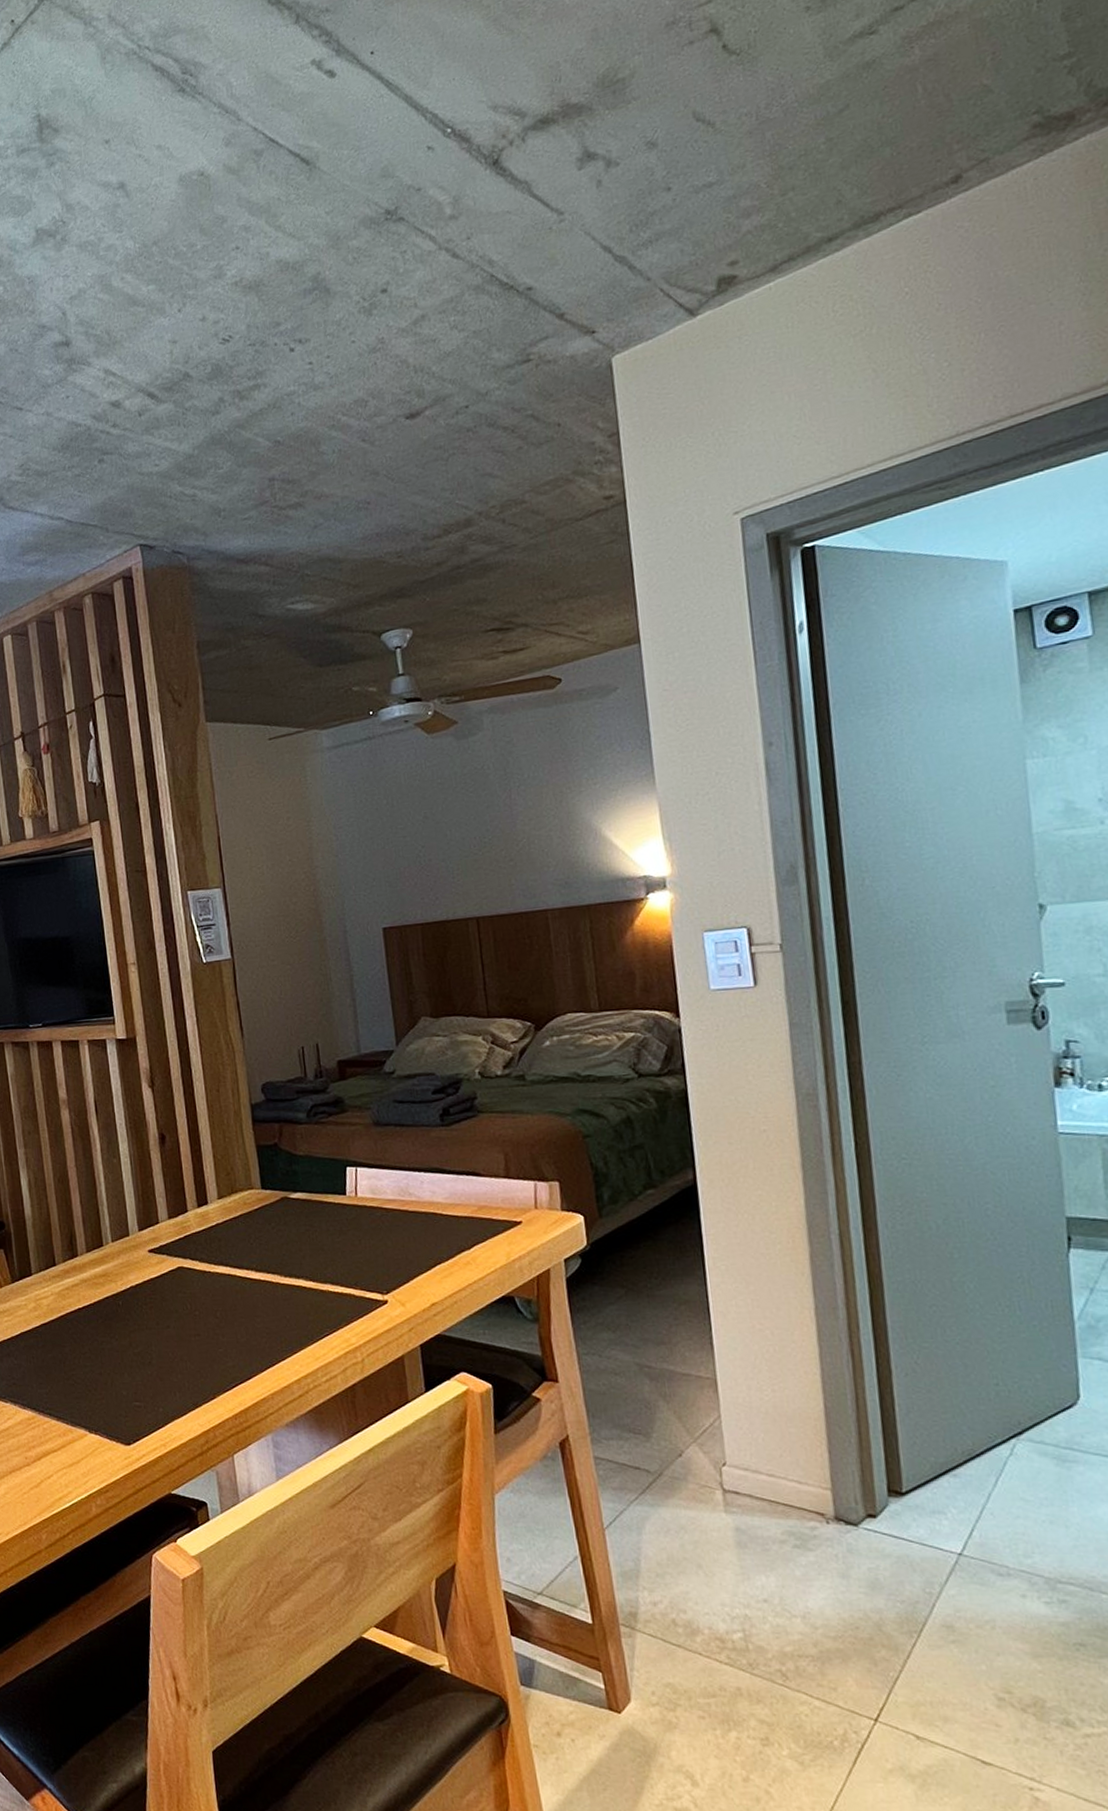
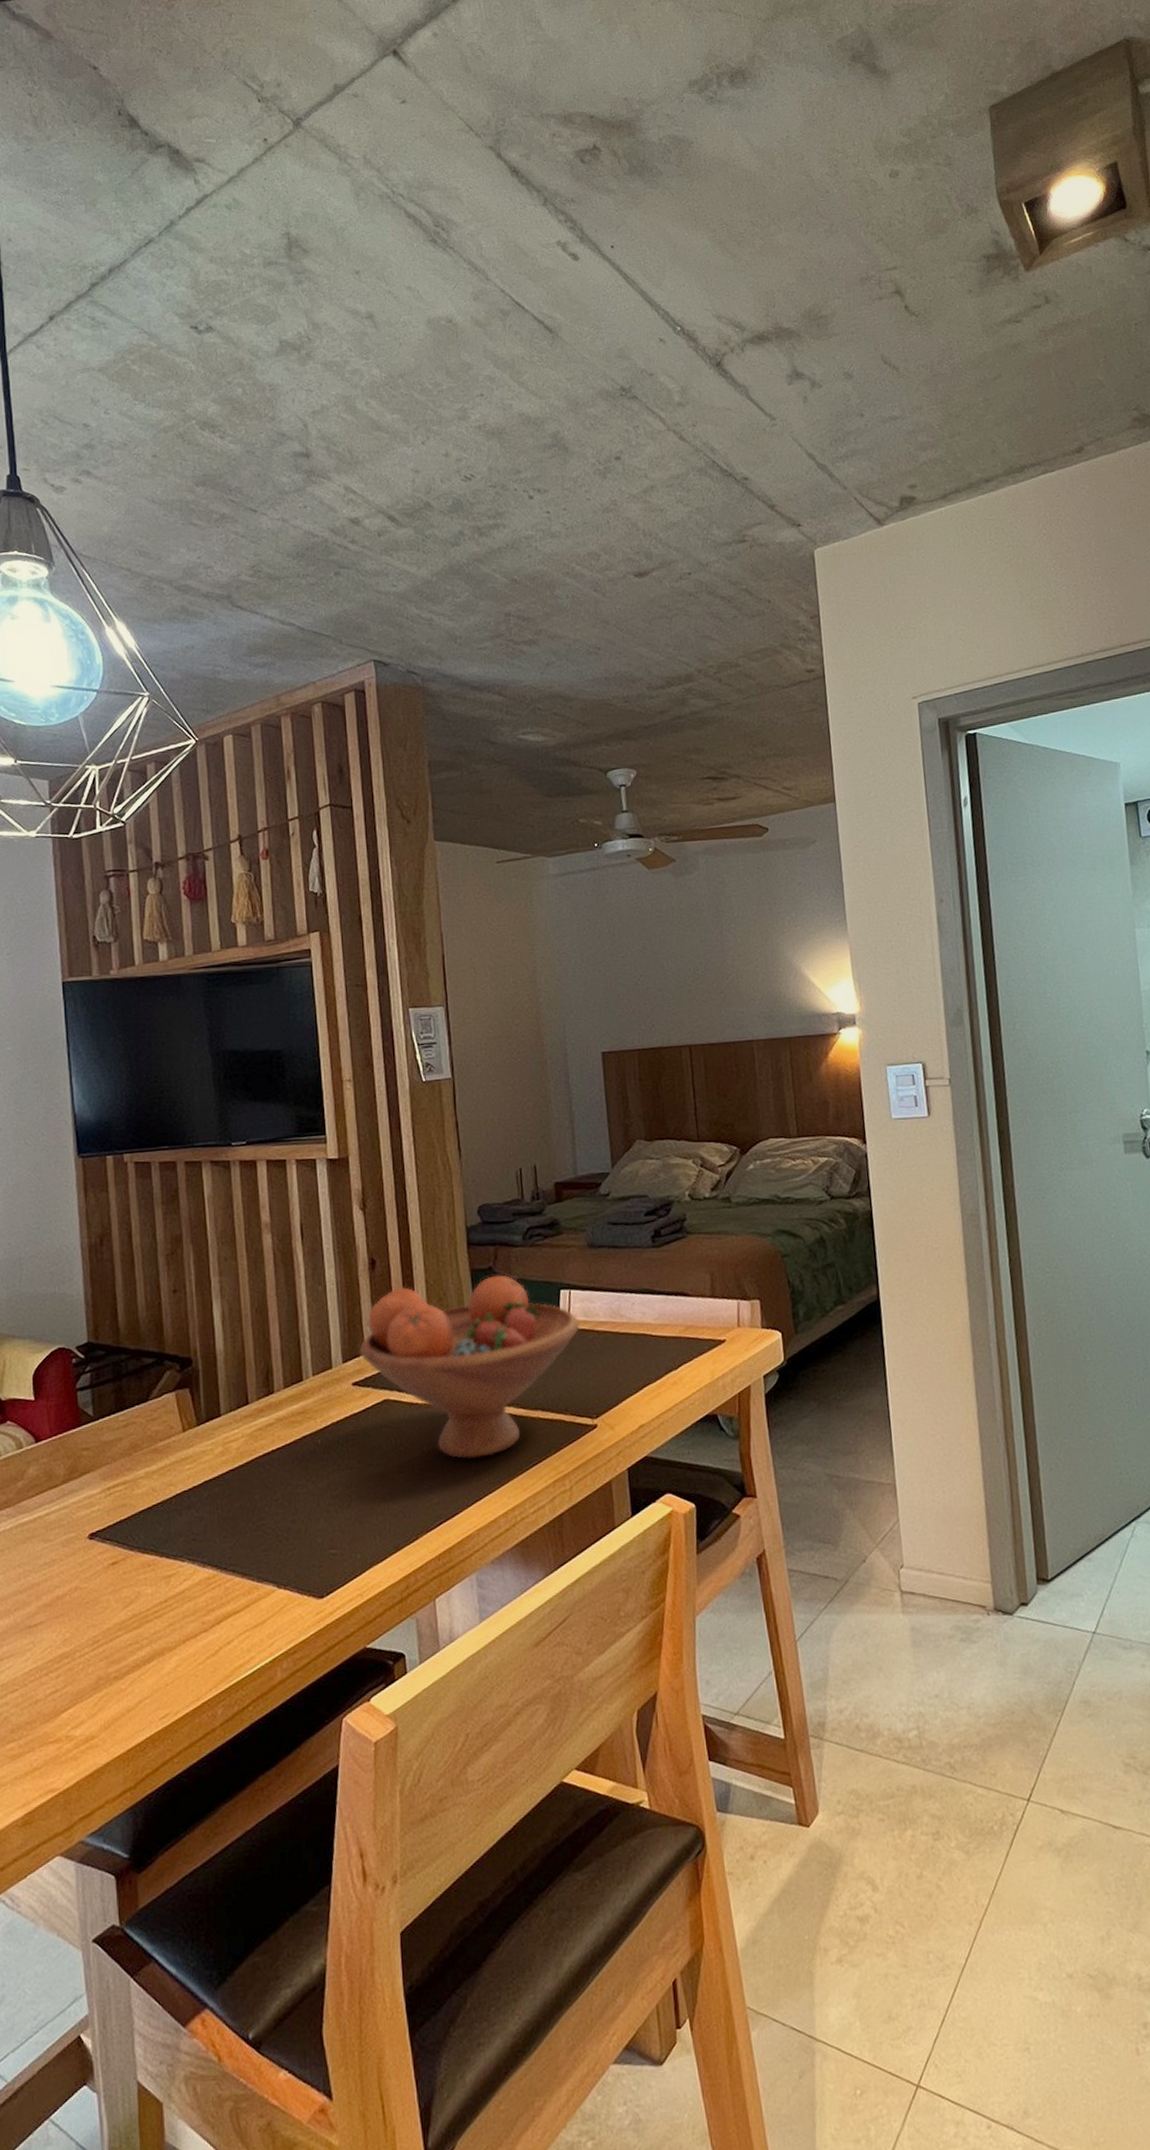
fruit bowl: none [153,1151,367,1327] -> present [359,1275,580,1459]

